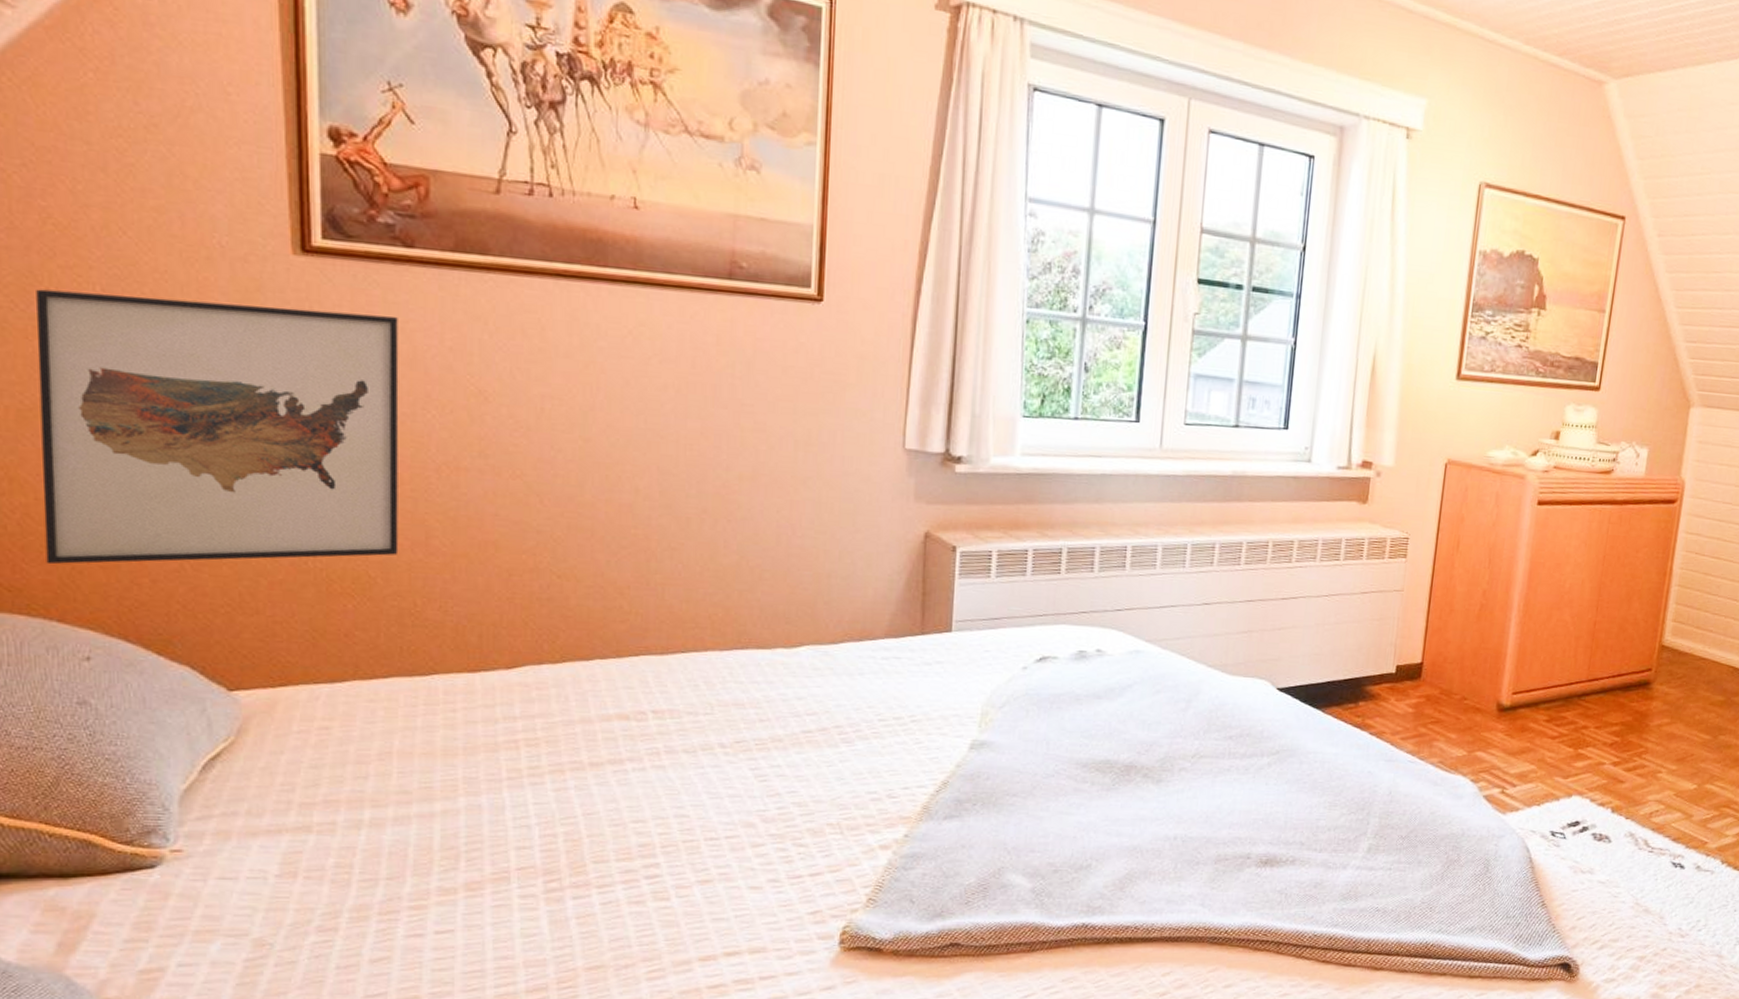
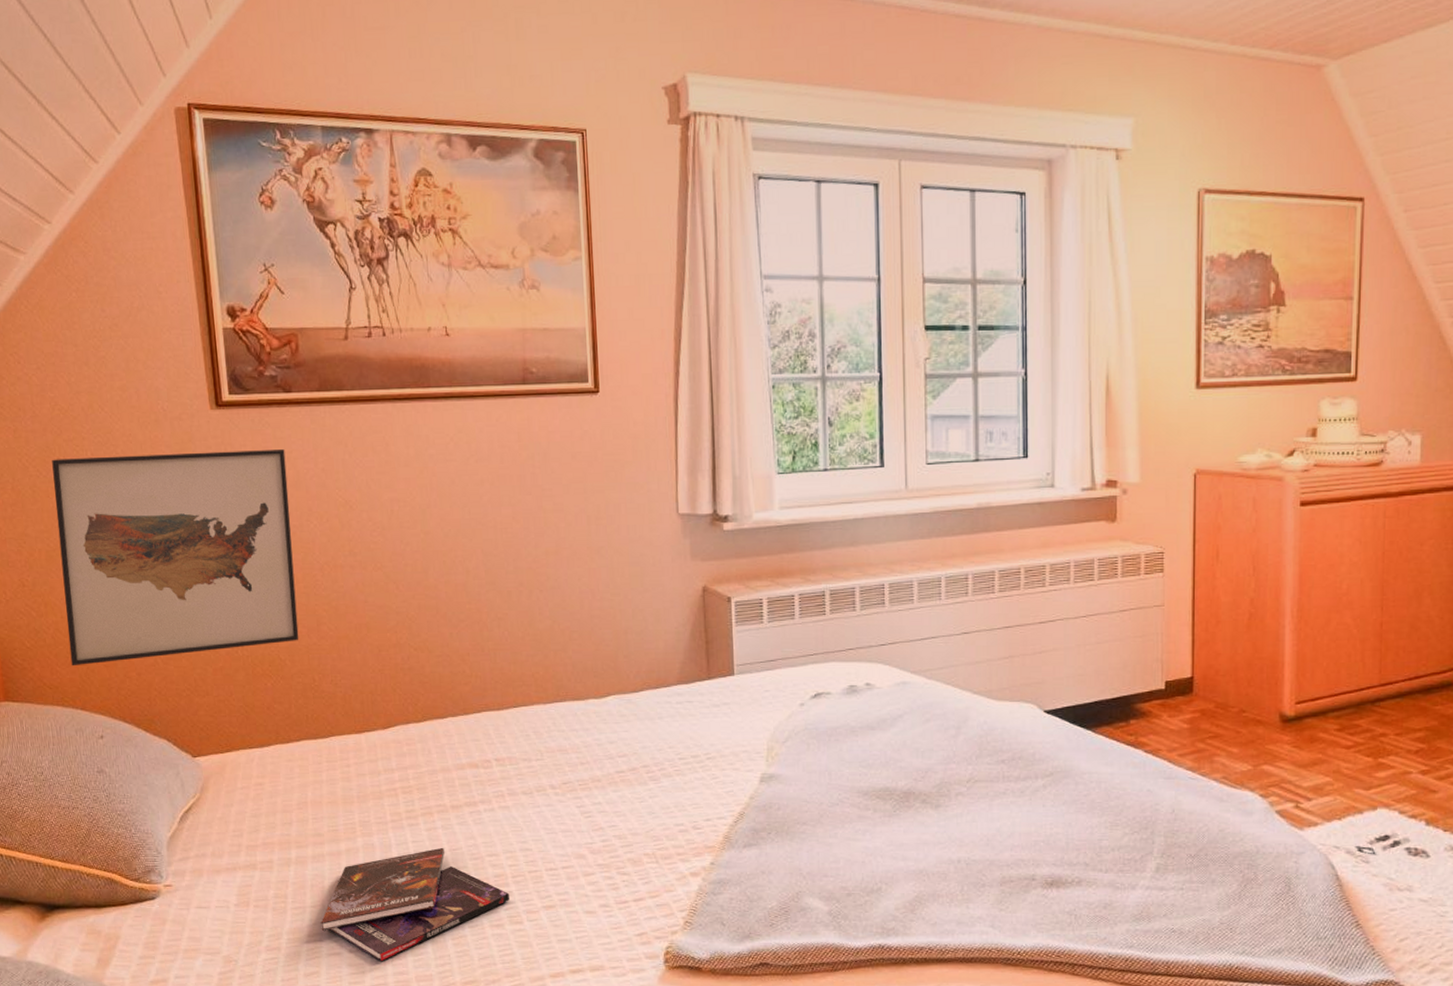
booklet: none [398,811,655,945] -> present [320,847,509,962]

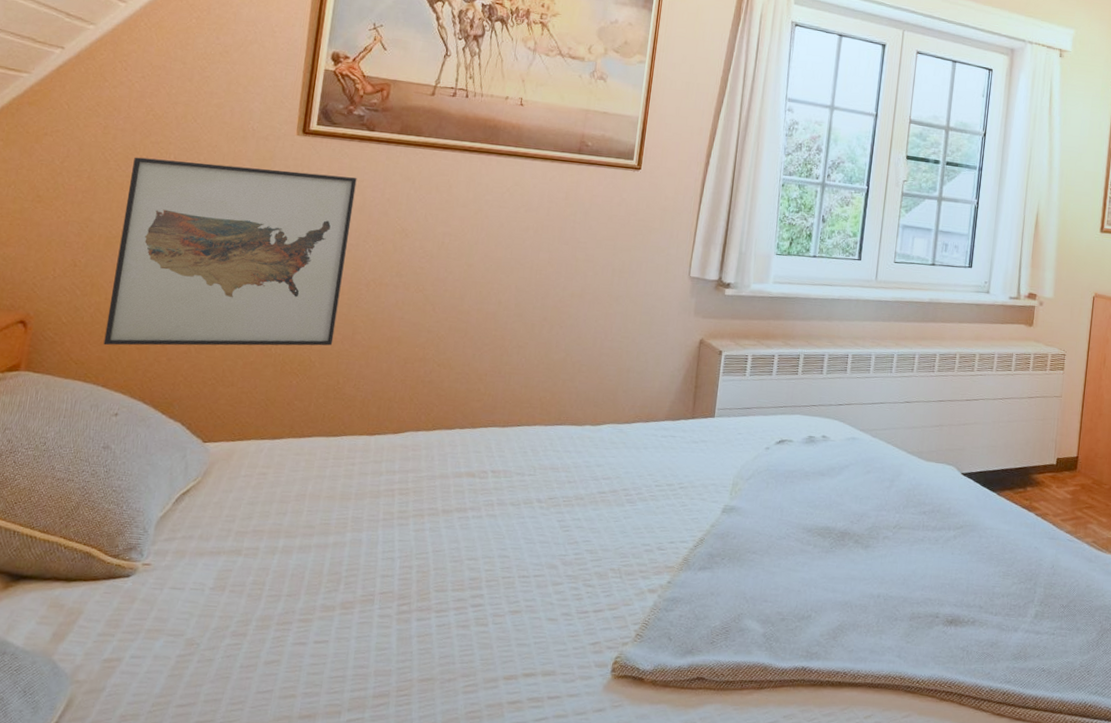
booklet: present [320,847,509,962] -> none [292,548,480,654]

